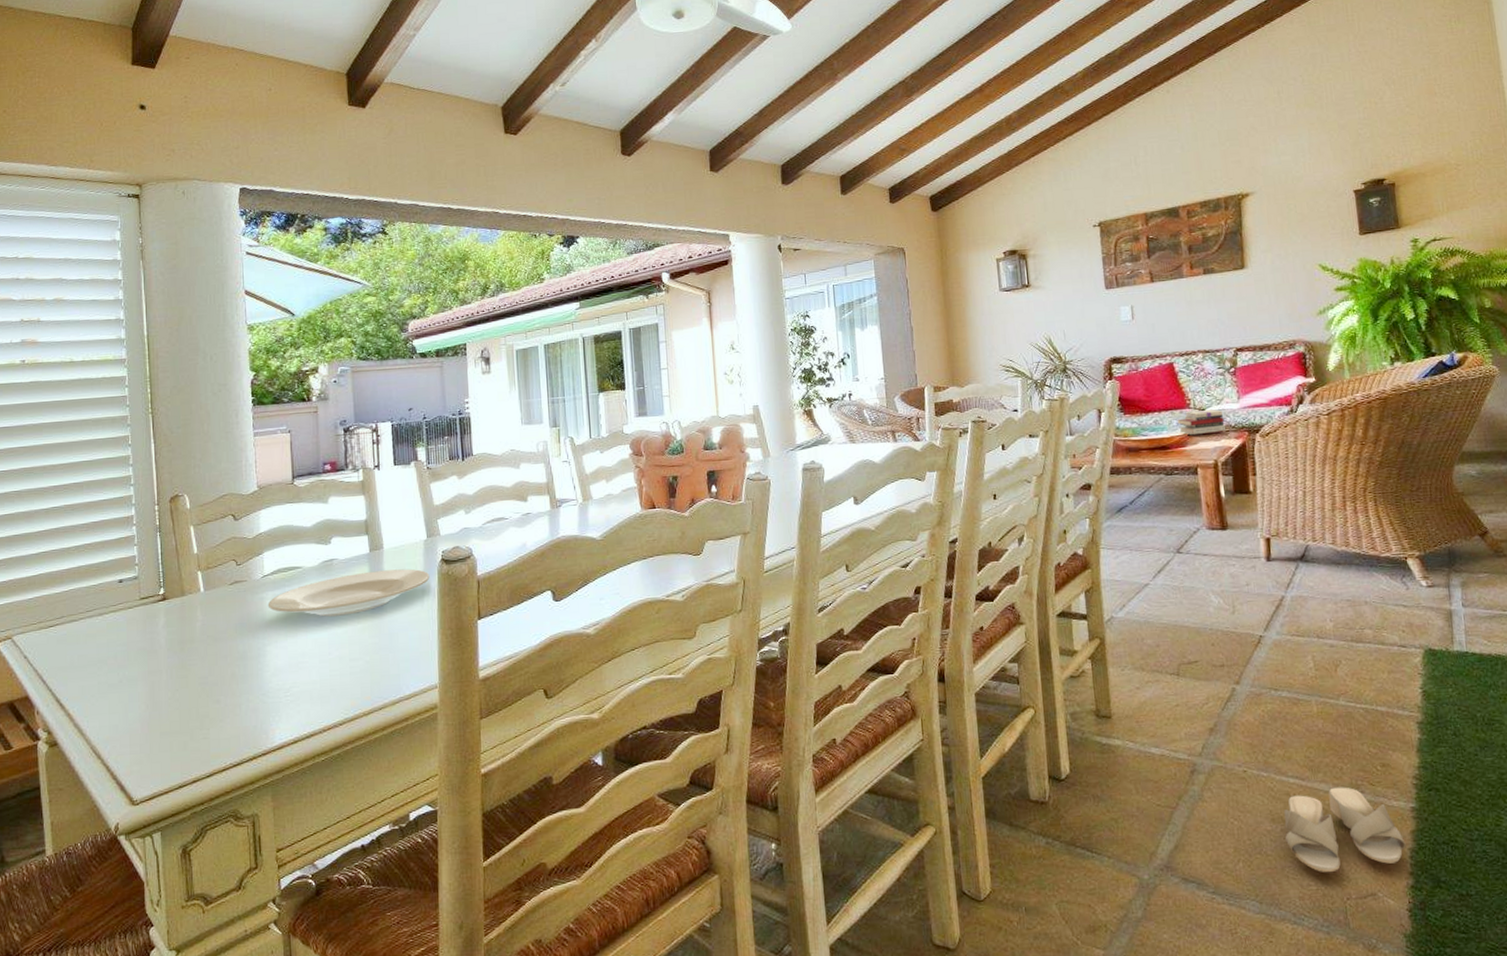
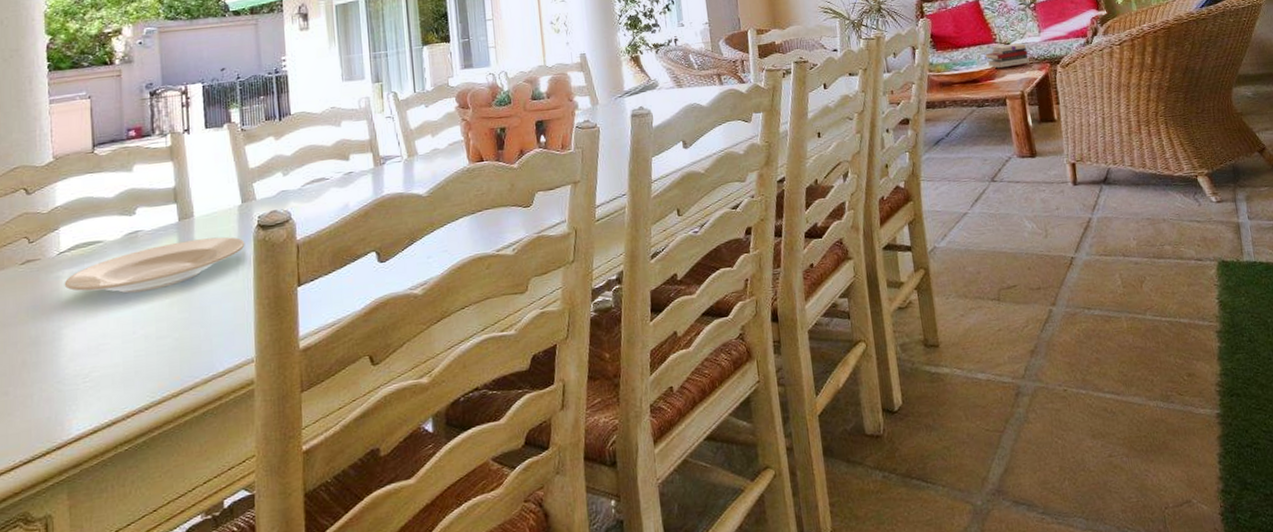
sandal: present [1284,787,1406,873] -> none [1103,398,1215,484]

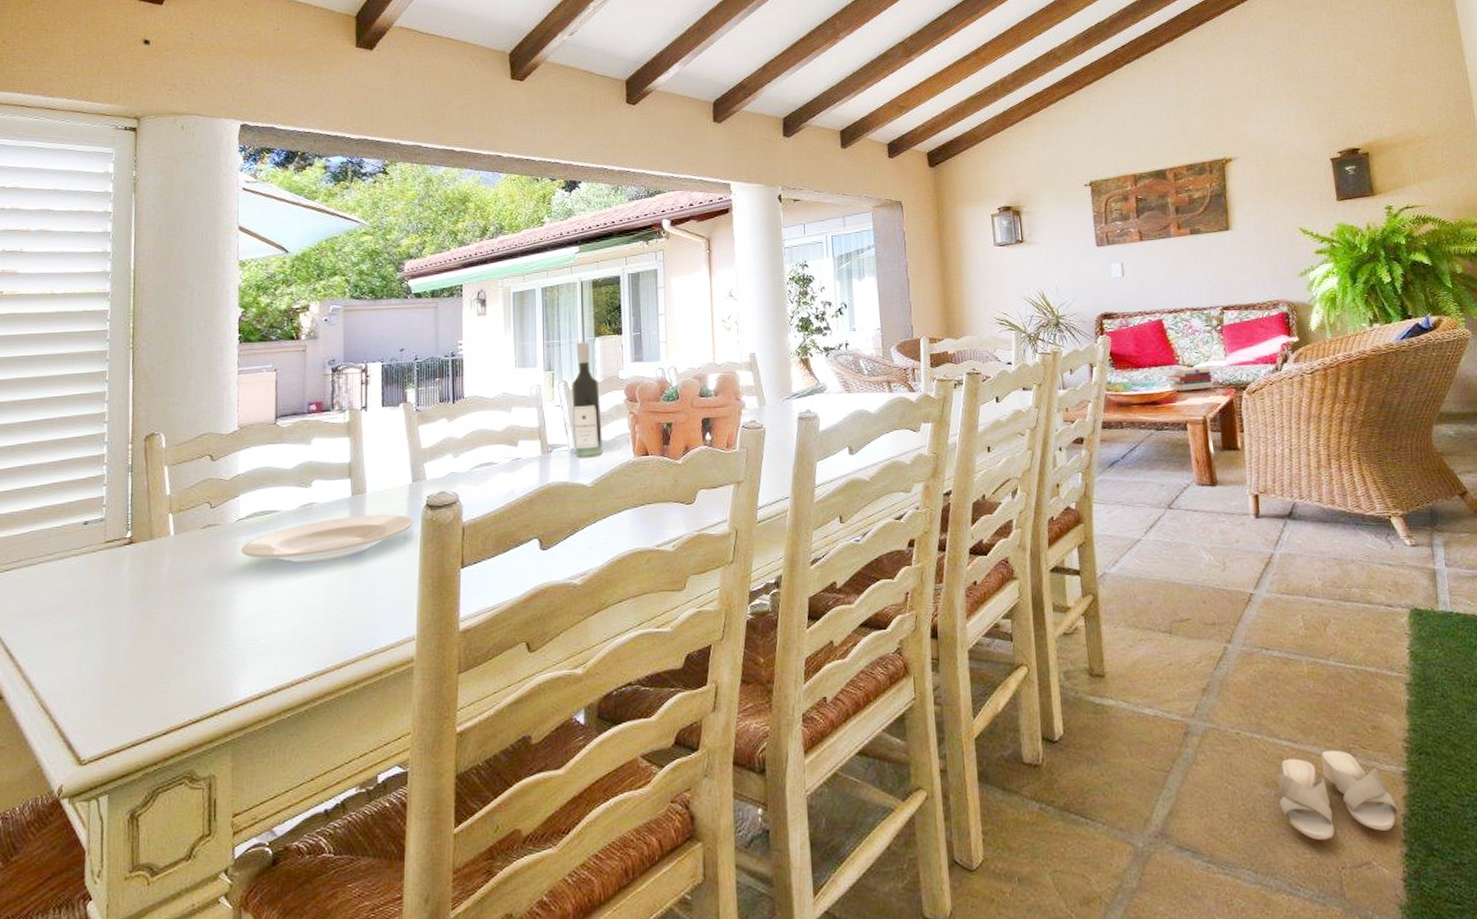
bottle: none [401,51,437,169] -> present [572,341,603,459]
sandal: none [1103,398,1215,484] -> present [1277,750,1399,841]

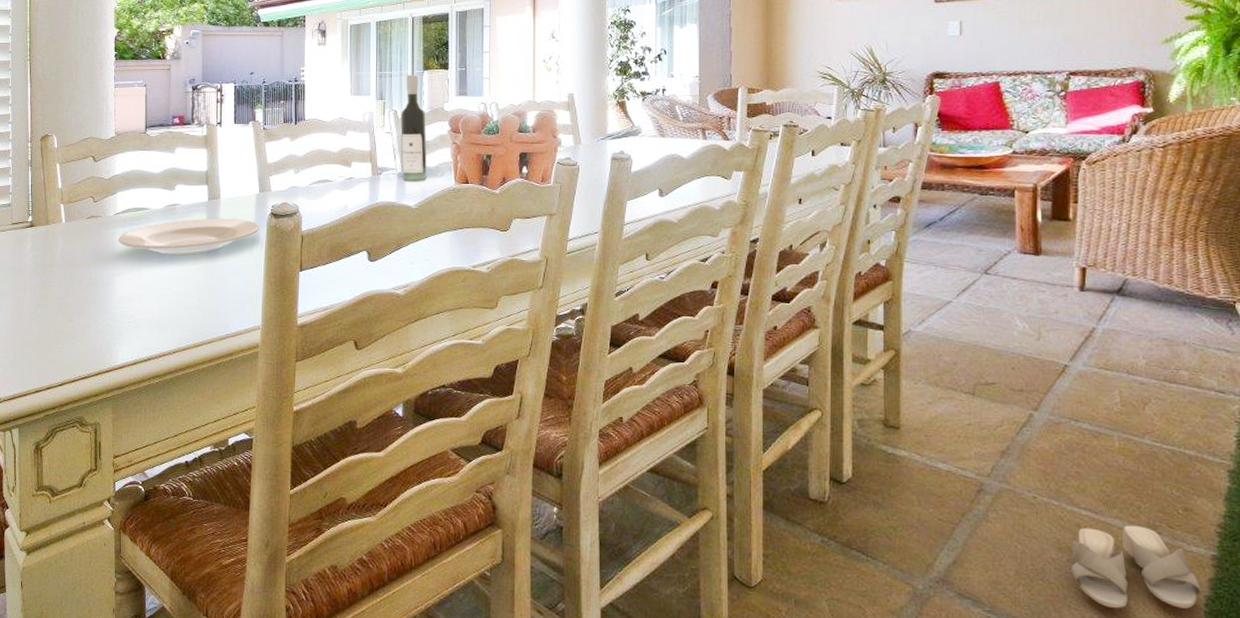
books: present [1166,365,1215,392] -> none [998,132,1050,157]

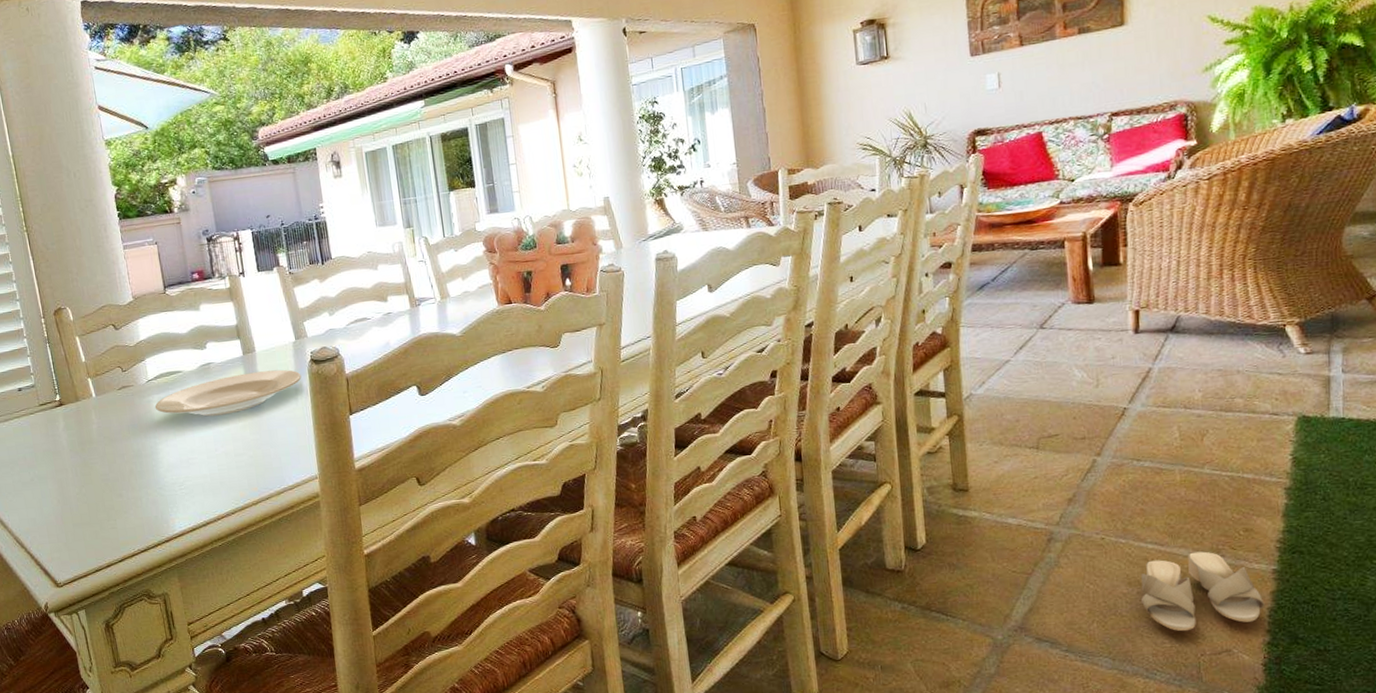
bottle: present [400,74,427,183] -> none [431,196,468,311]

